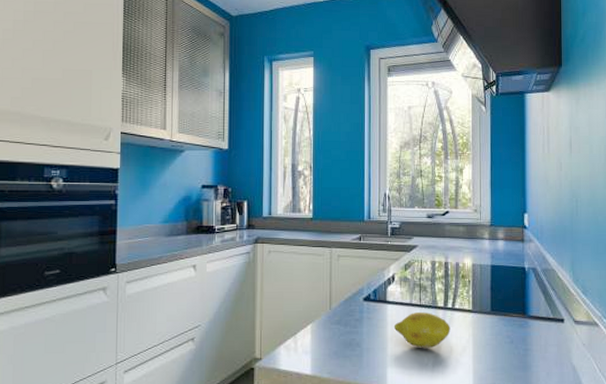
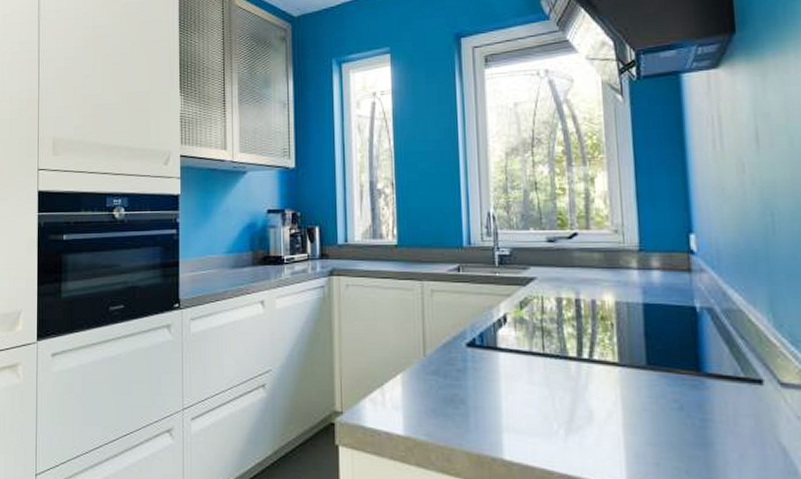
fruit: present [393,312,450,348] -> none [508,364,589,410]

